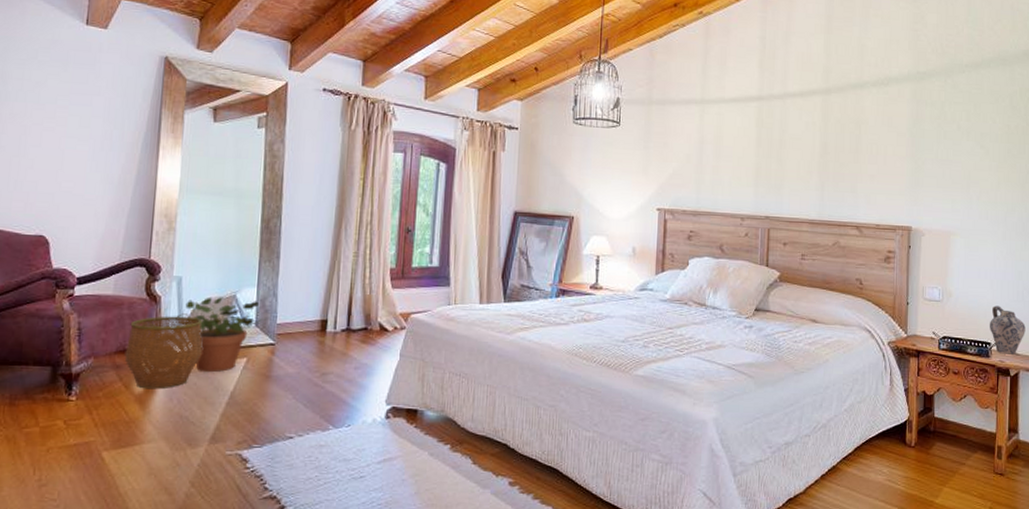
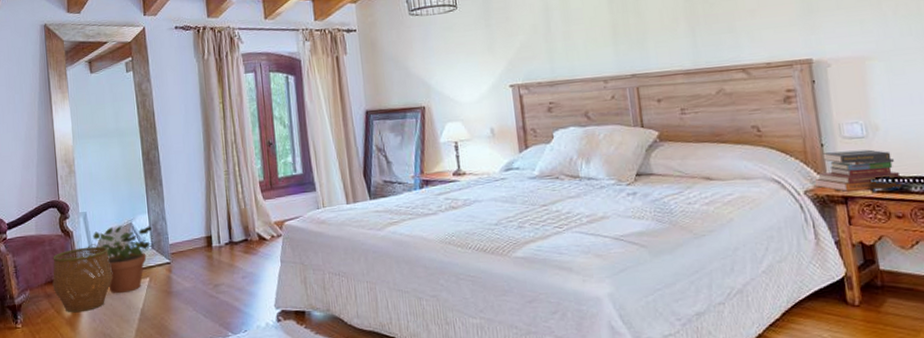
books: none [897,311,962,348] -> present [815,149,903,192]

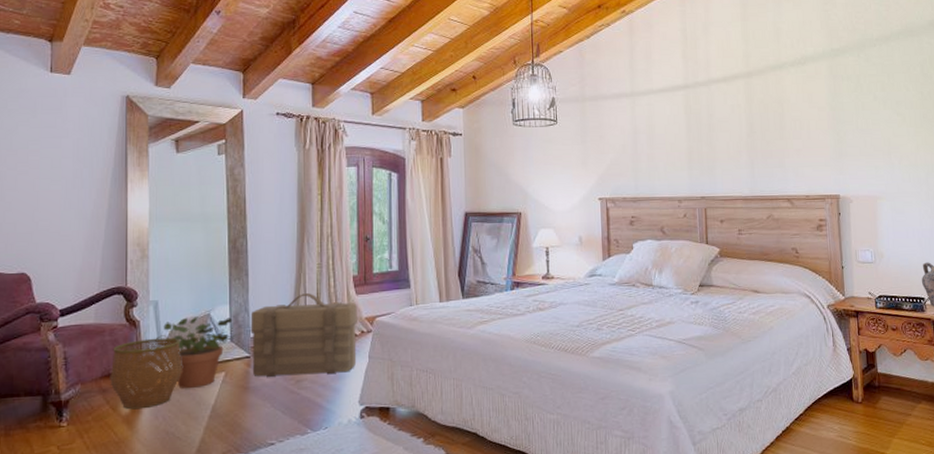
suitcase: none [167,199,270,282] -> present [250,292,357,377]
books: present [815,149,903,192] -> none [835,273,897,307]

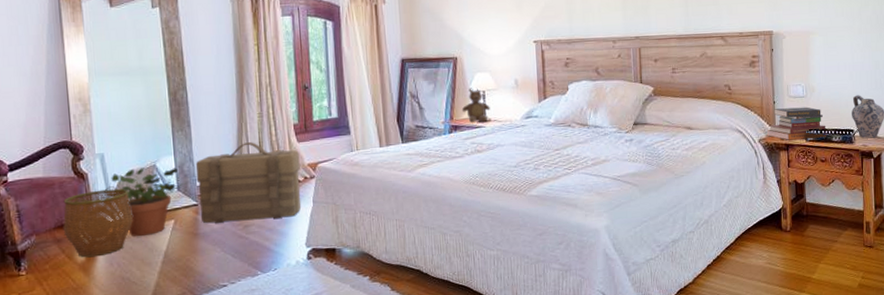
teddy bear: none [524,244,553,280] -> present [461,88,490,123]
books: none [835,273,897,307] -> present [767,107,827,140]

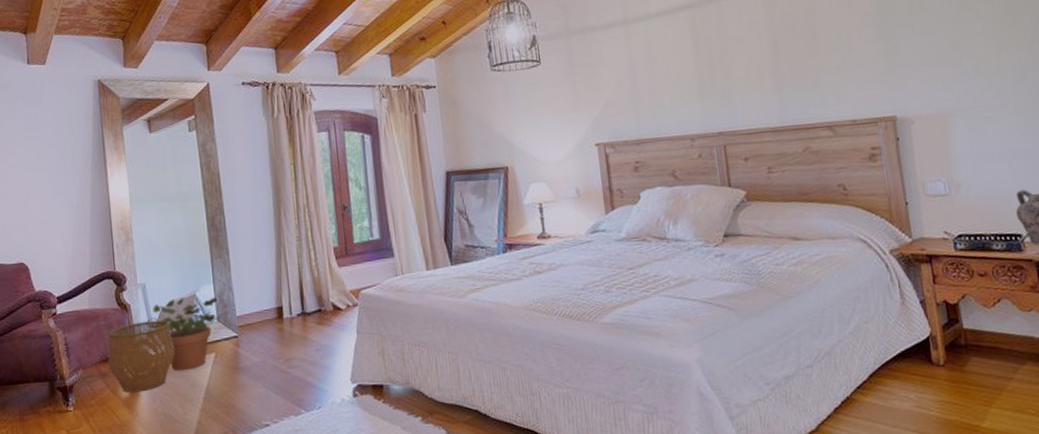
suitcase: present [195,141,302,223] -> none [234,267,345,356]
teddy bear: present [461,88,490,123] -> none [516,200,549,240]
books: present [767,107,827,140] -> none [900,207,984,250]

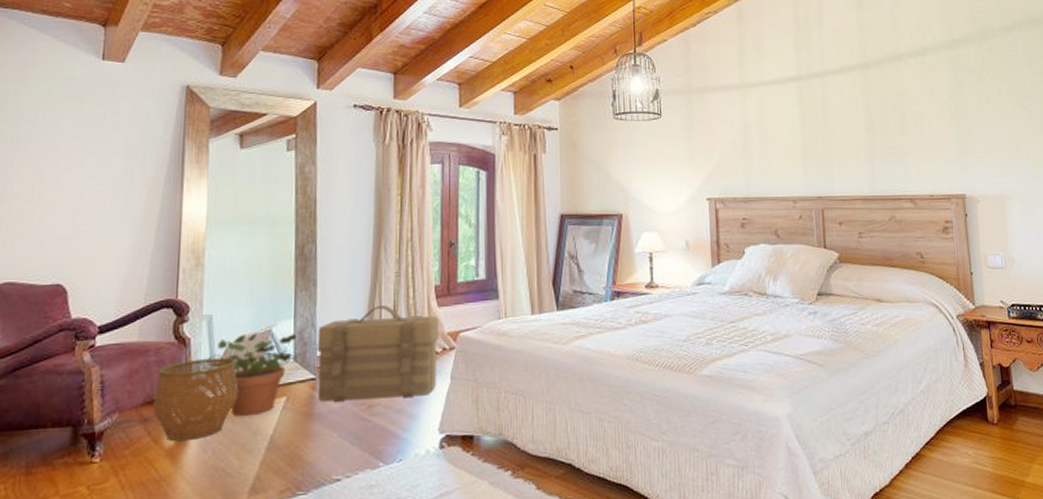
suitcase: none [234,267,345,356] -> present [317,304,439,402]

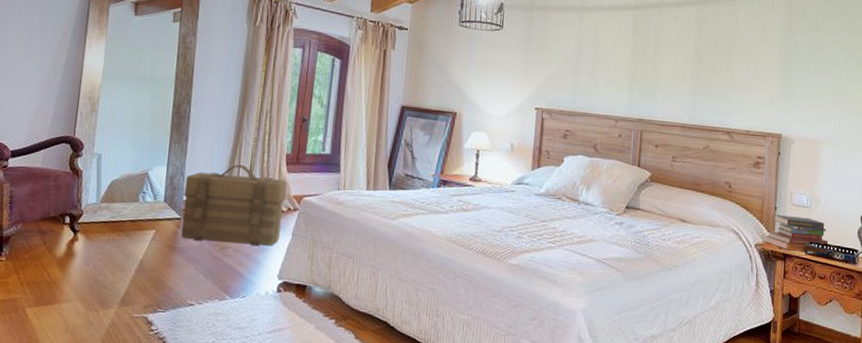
basket: present [152,354,238,442] -> none [48,187,117,255]
potted plant: present [210,333,305,416] -> none [97,173,173,241]
books: none [965,279,1032,317] -> present [764,215,829,253]

